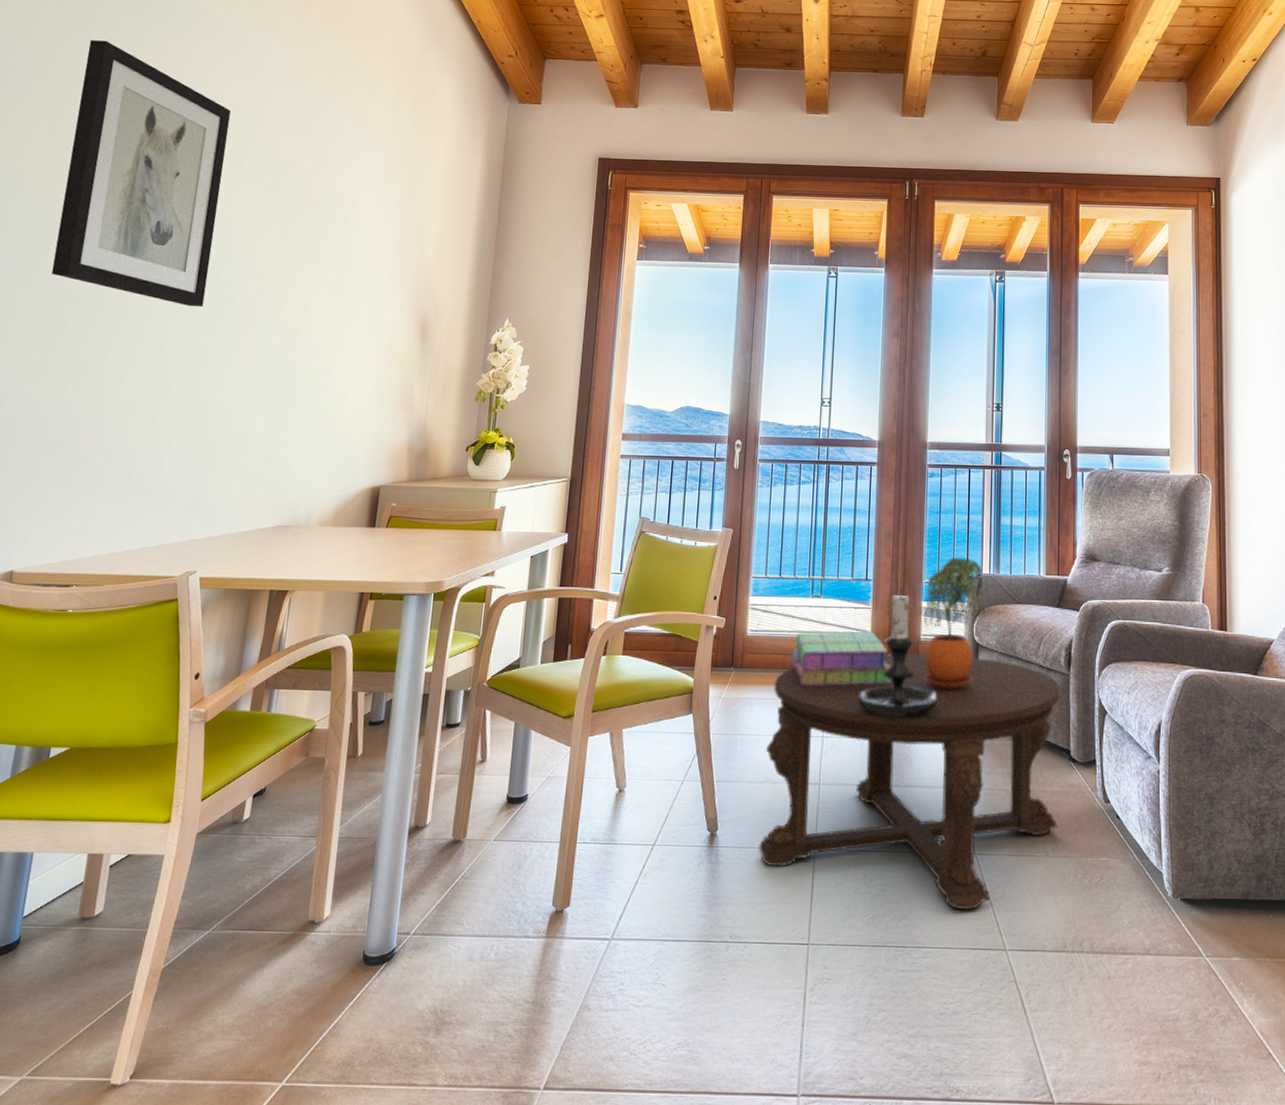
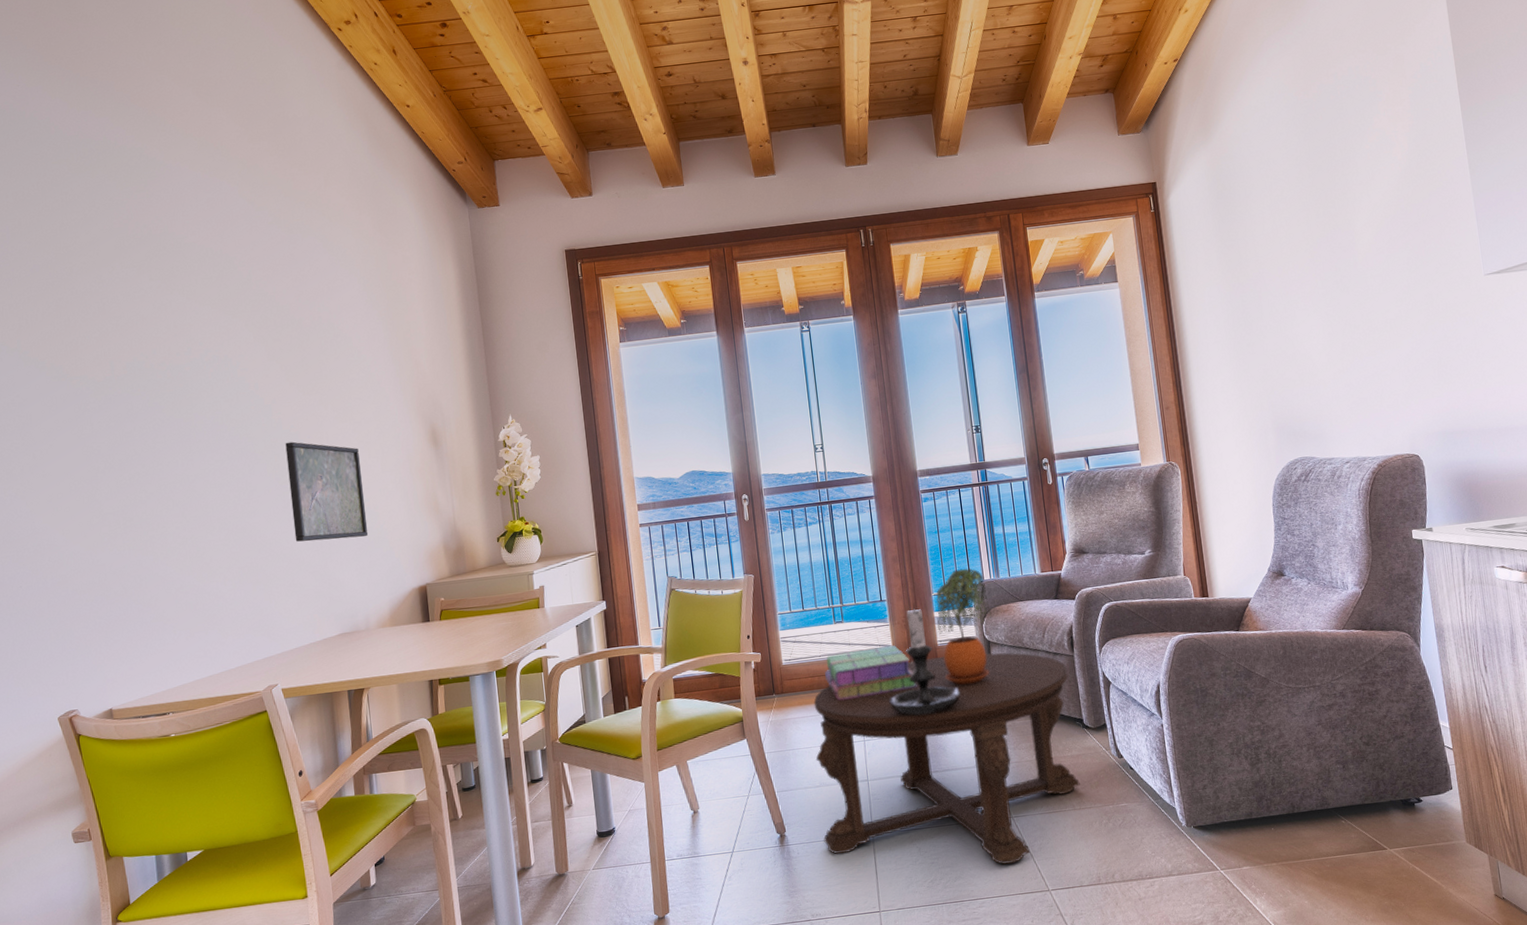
wall art: present [51,40,231,307] -> none [50,205,224,449]
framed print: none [253,312,342,424] -> present [285,441,369,542]

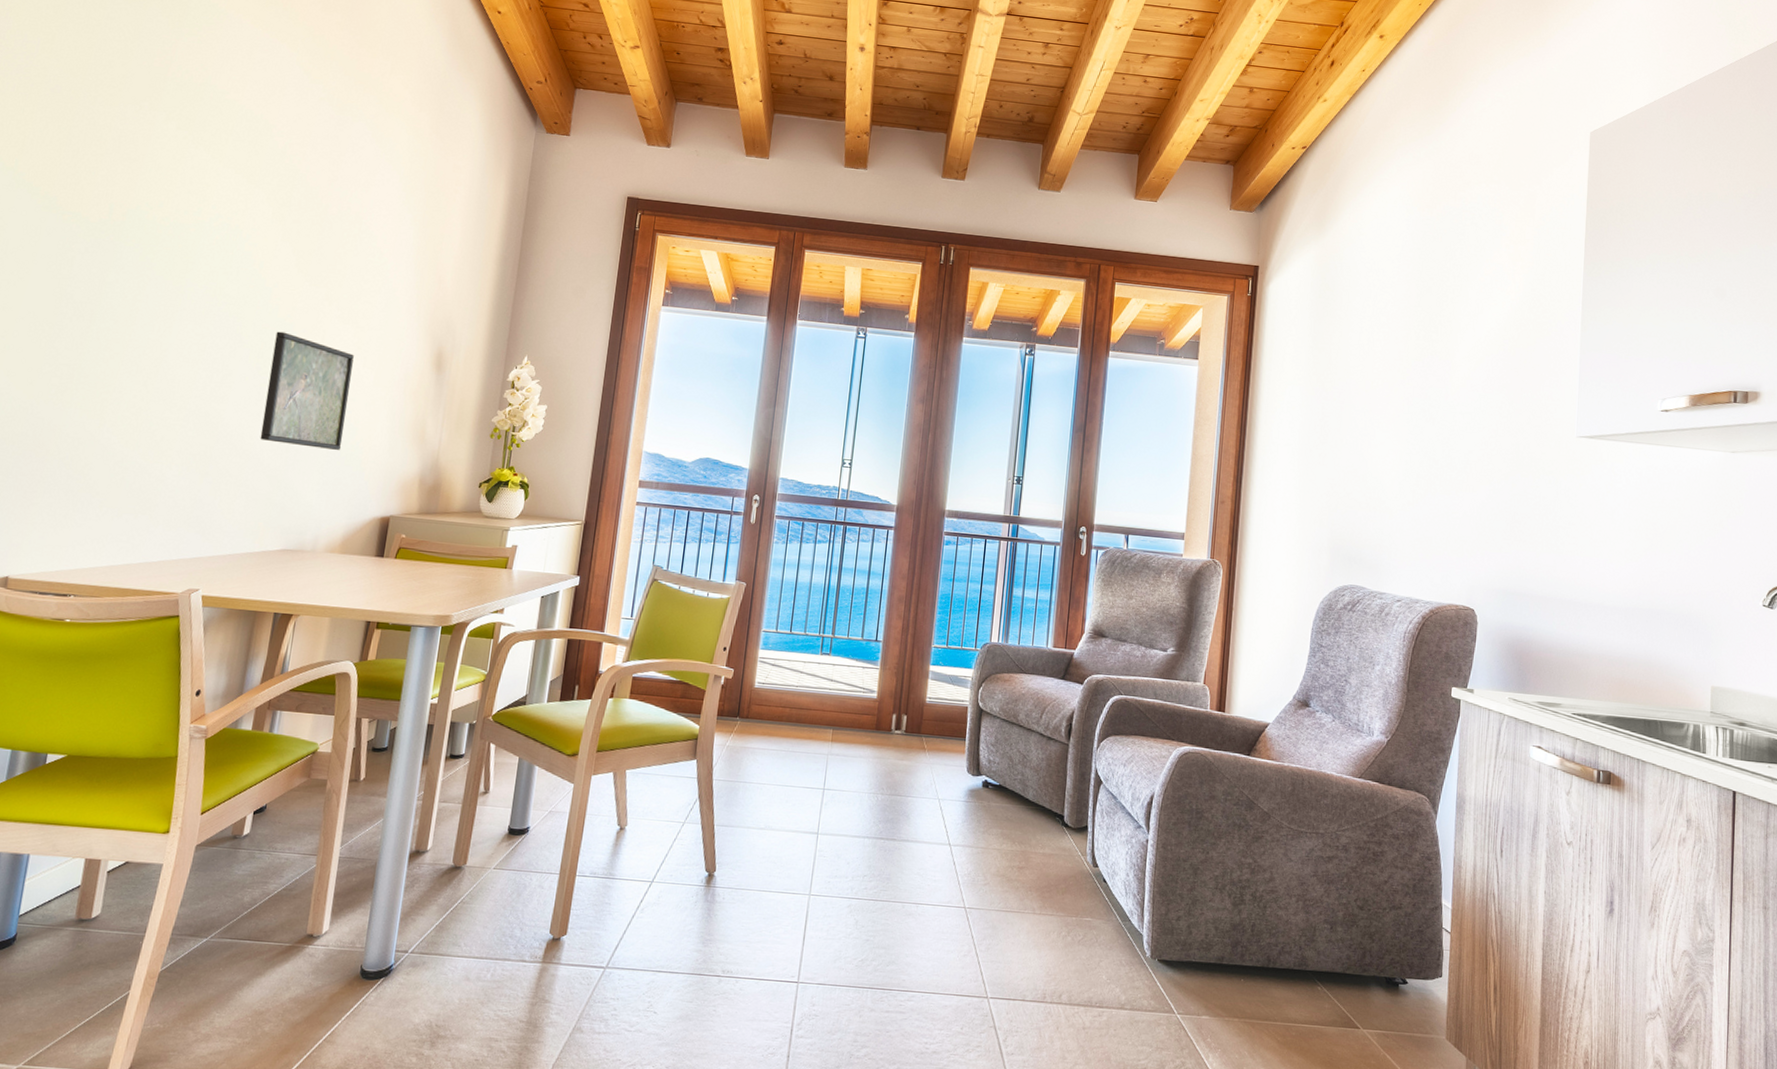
coffee table: present [813,652,1080,865] -> none [755,713,1059,959]
stack of books: present [824,645,917,701] -> none [797,688,894,743]
candle holder: present [889,603,961,716] -> none [860,651,939,776]
potted plant: present [936,568,992,685] -> none [927,624,992,752]

